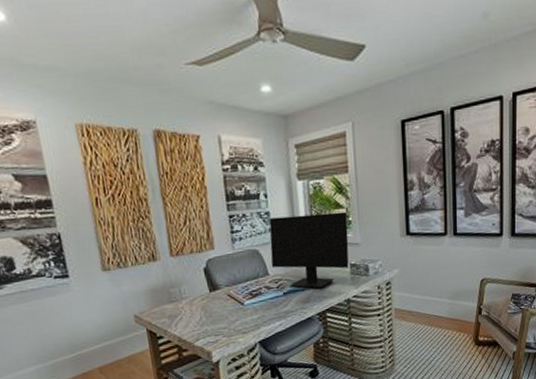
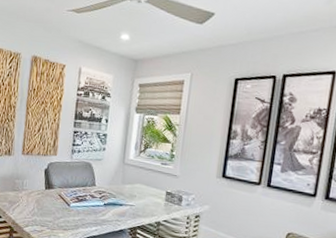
computer monitor: present [269,211,349,289] -> none [99,139,173,207]

